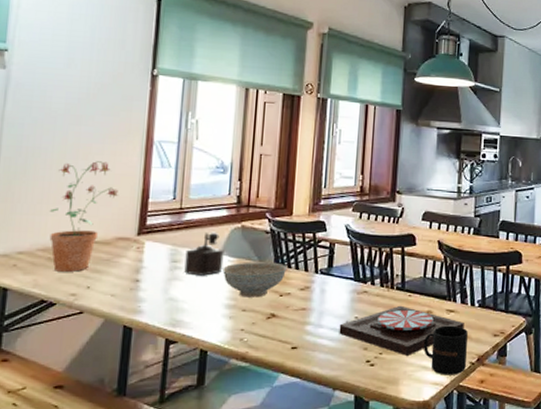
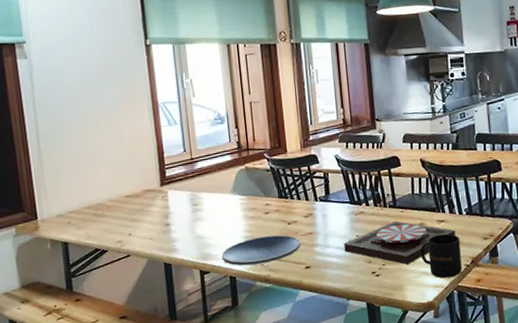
potted plant: present [49,161,118,272] -> none [86,127,138,224]
pepper mill: present [184,232,224,276] -> none [203,175,236,215]
plate: none [195,307,290,339] -> present [221,235,300,266]
decorative bowl: present [223,262,288,298] -> none [236,195,291,229]

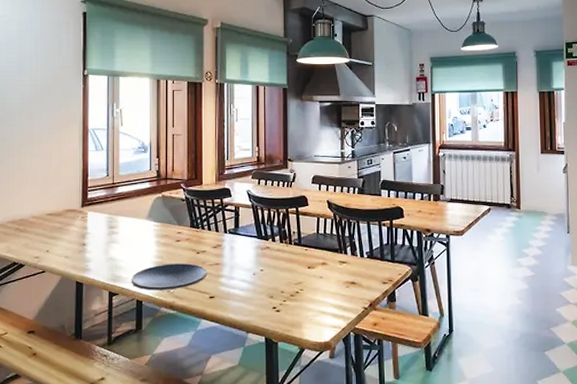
plate: present [343,221,456,265] -> none [248,258,356,302]
mug: present [421,233,462,279] -> none [321,275,360,319]

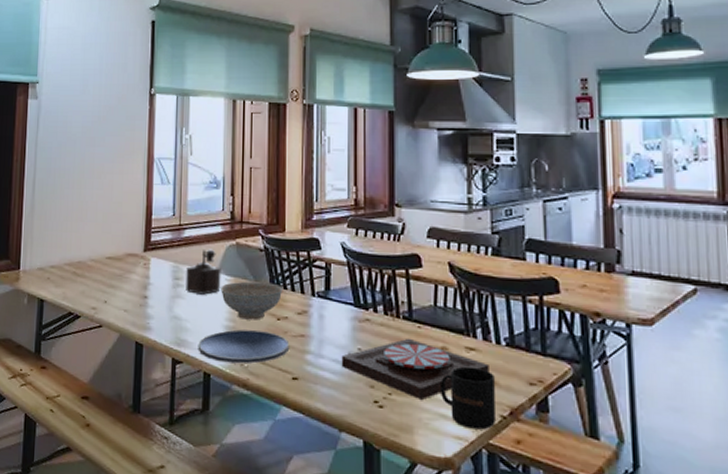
pepper mill: none [120,201,150,239] -> present [186,249,221,295]
decorative bowl: none [150,225,202,256] -> present [221,281,283,320]
plate: none [248,258,356,302] -> present [341,338,489,400]
mug: none [321,275,360,319] -> present [441,366,495,430]

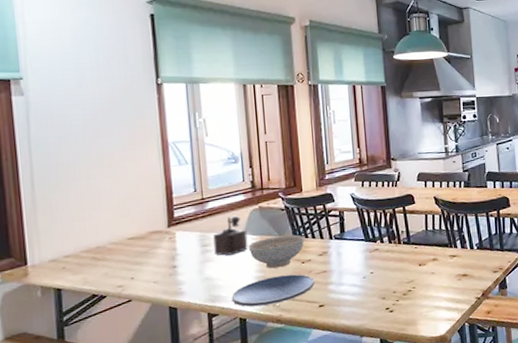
plate: present [341,338,489,400] -> none [358,257,467,300]
mug: present [441,366,495,430] -> none [434,268,473,312]

